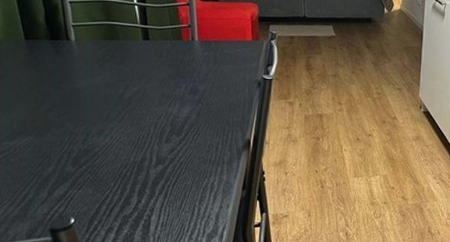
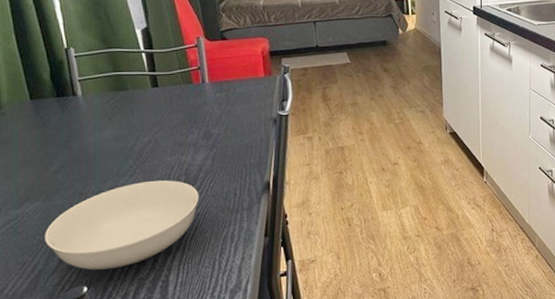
bowl: none [36,128,183,206] -> present [45,180,199,271]

